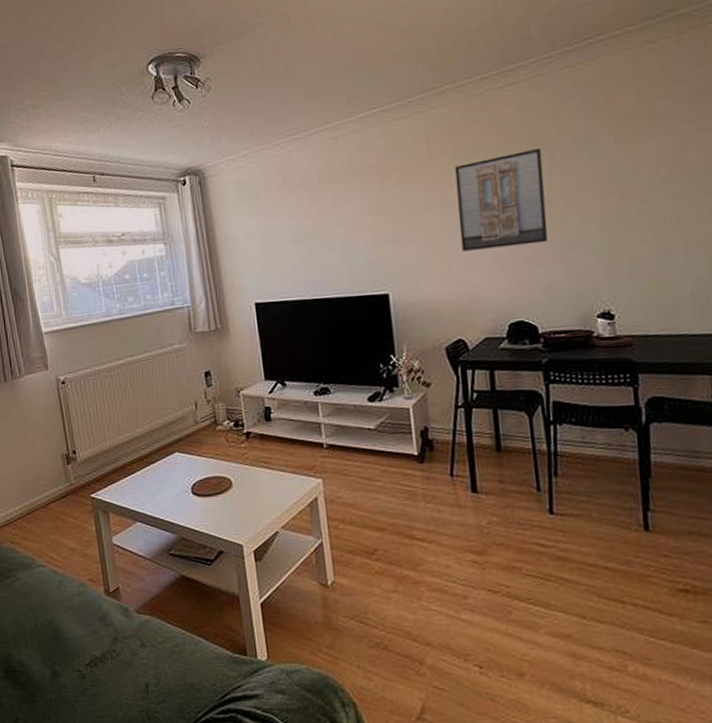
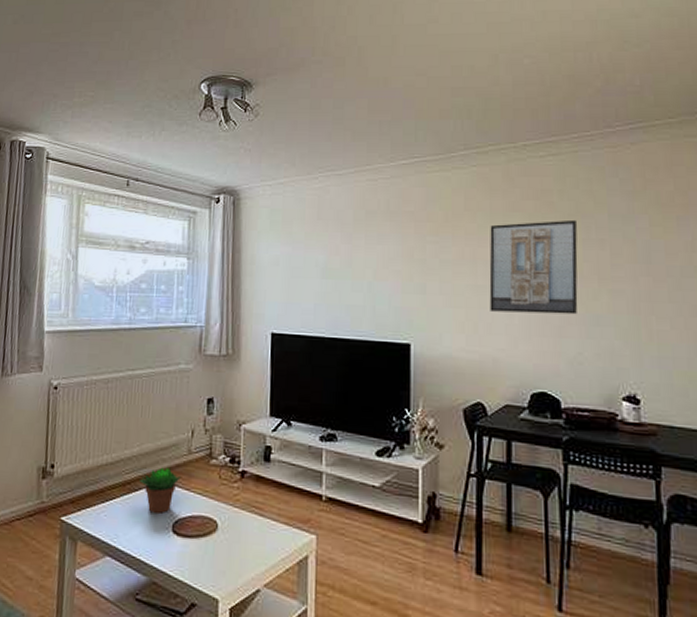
succulent plant: none [155,439,192,480] -> present [140,467,181,514]

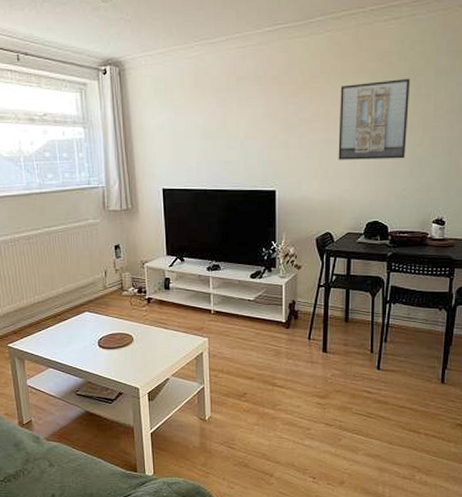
succulent plant: present [140,467,181,514] -> none [67,301,100,334]

